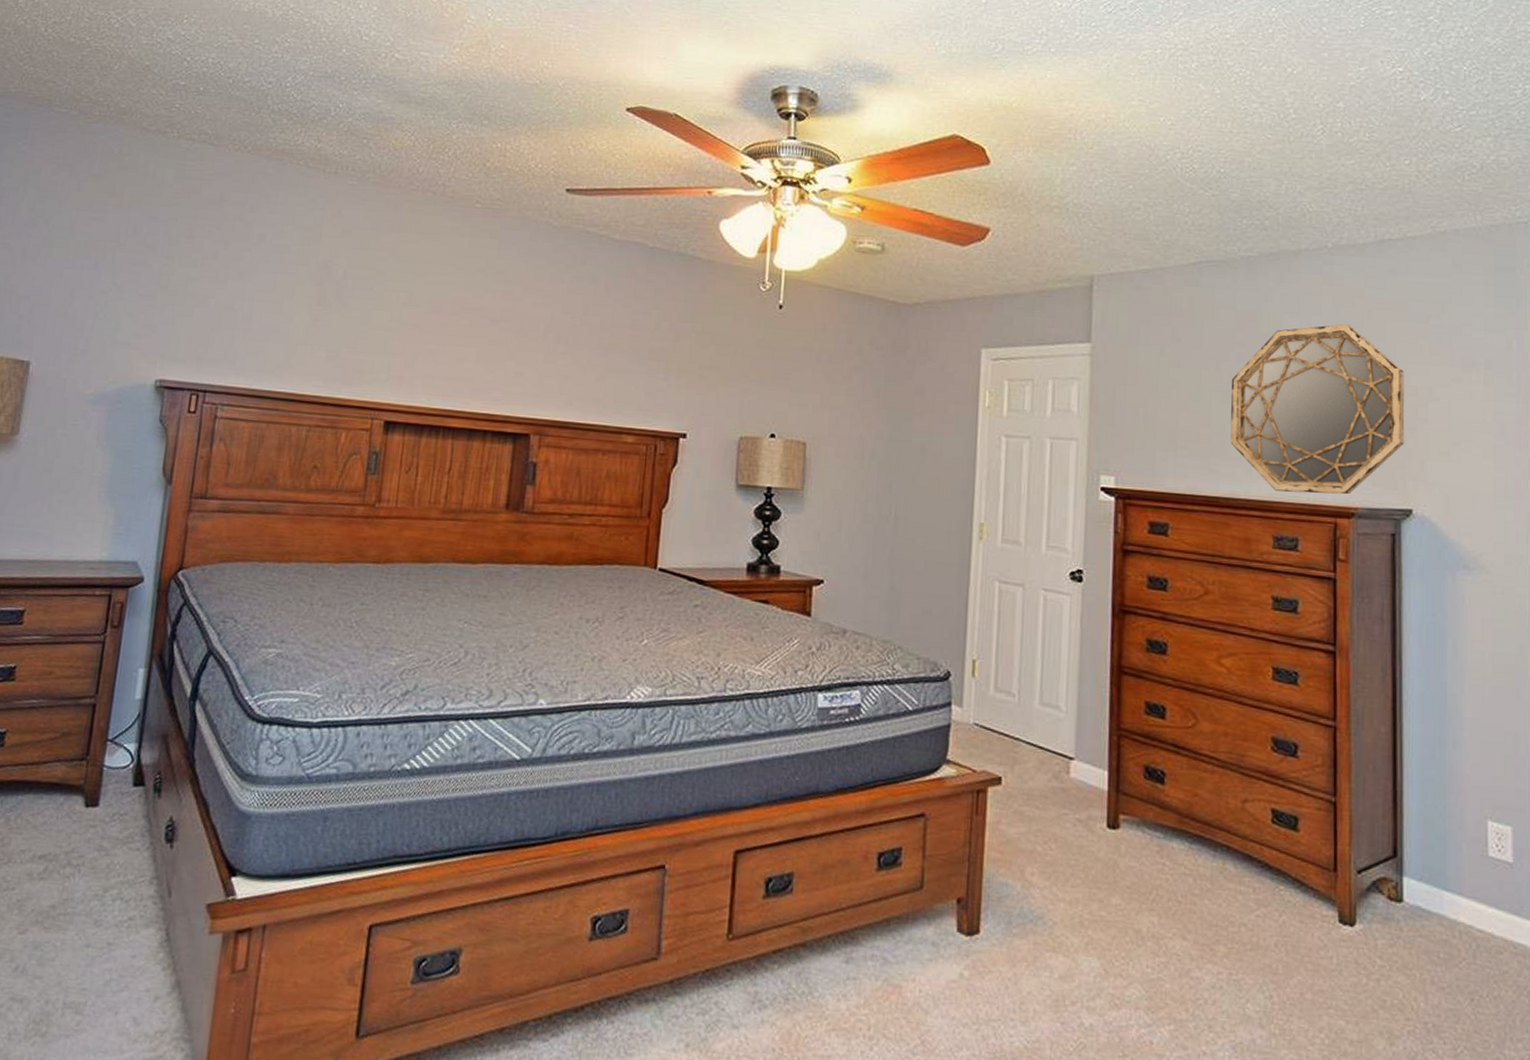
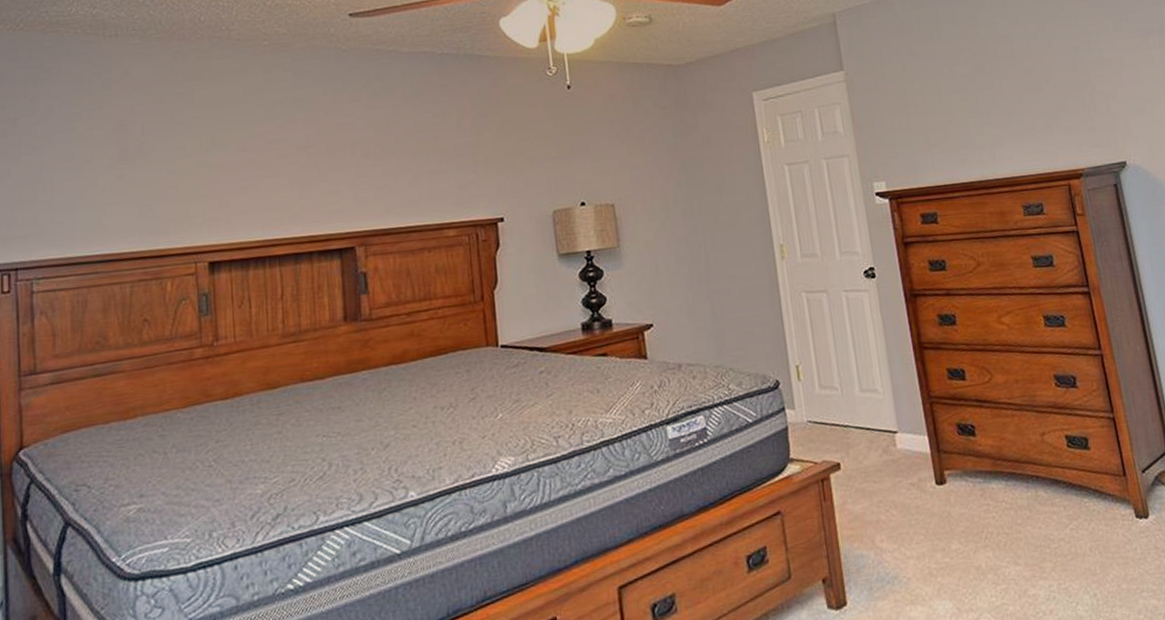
home mirror: present [1230,324,1405,495] -> none [964,18,1110,168]

